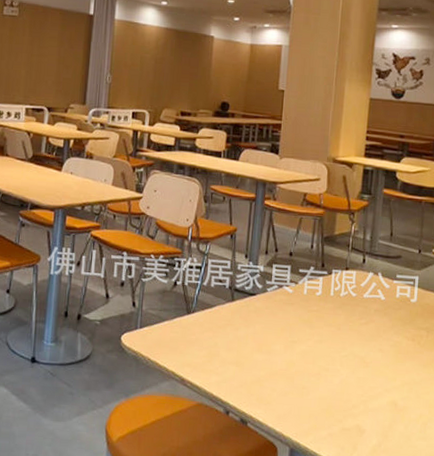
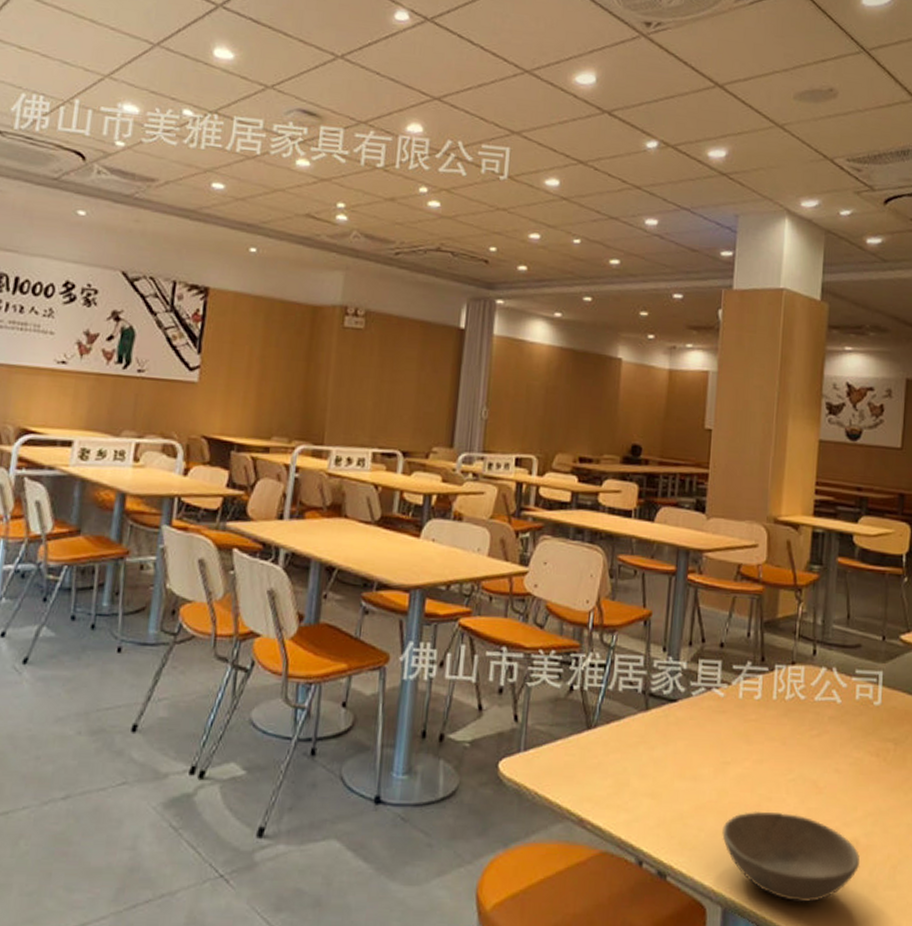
soup bowl: none [290,378,398,447] -> present [722,810,860,903]

